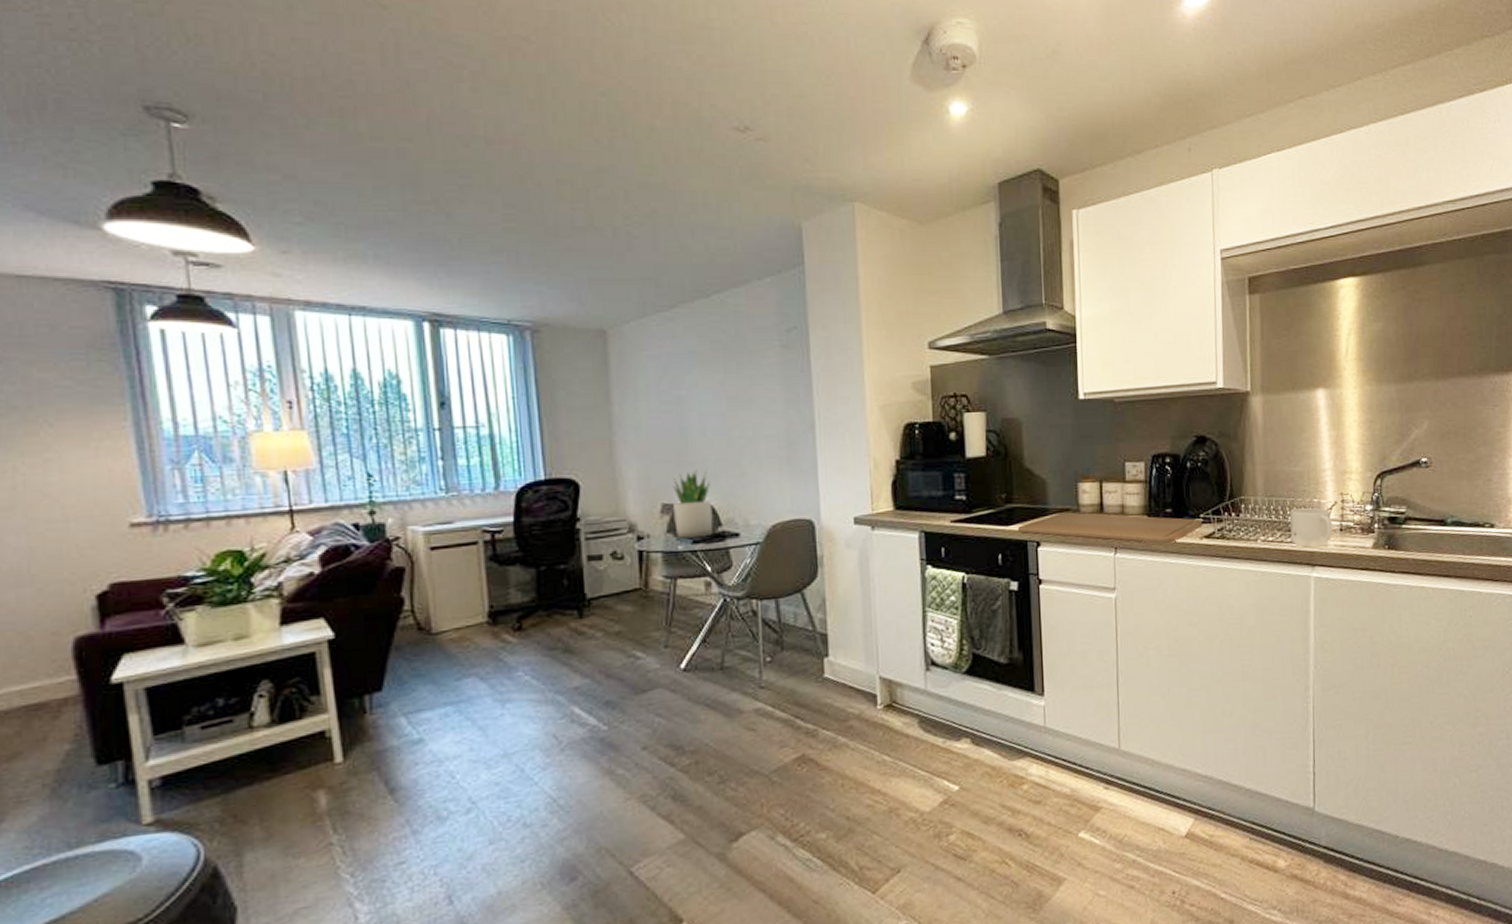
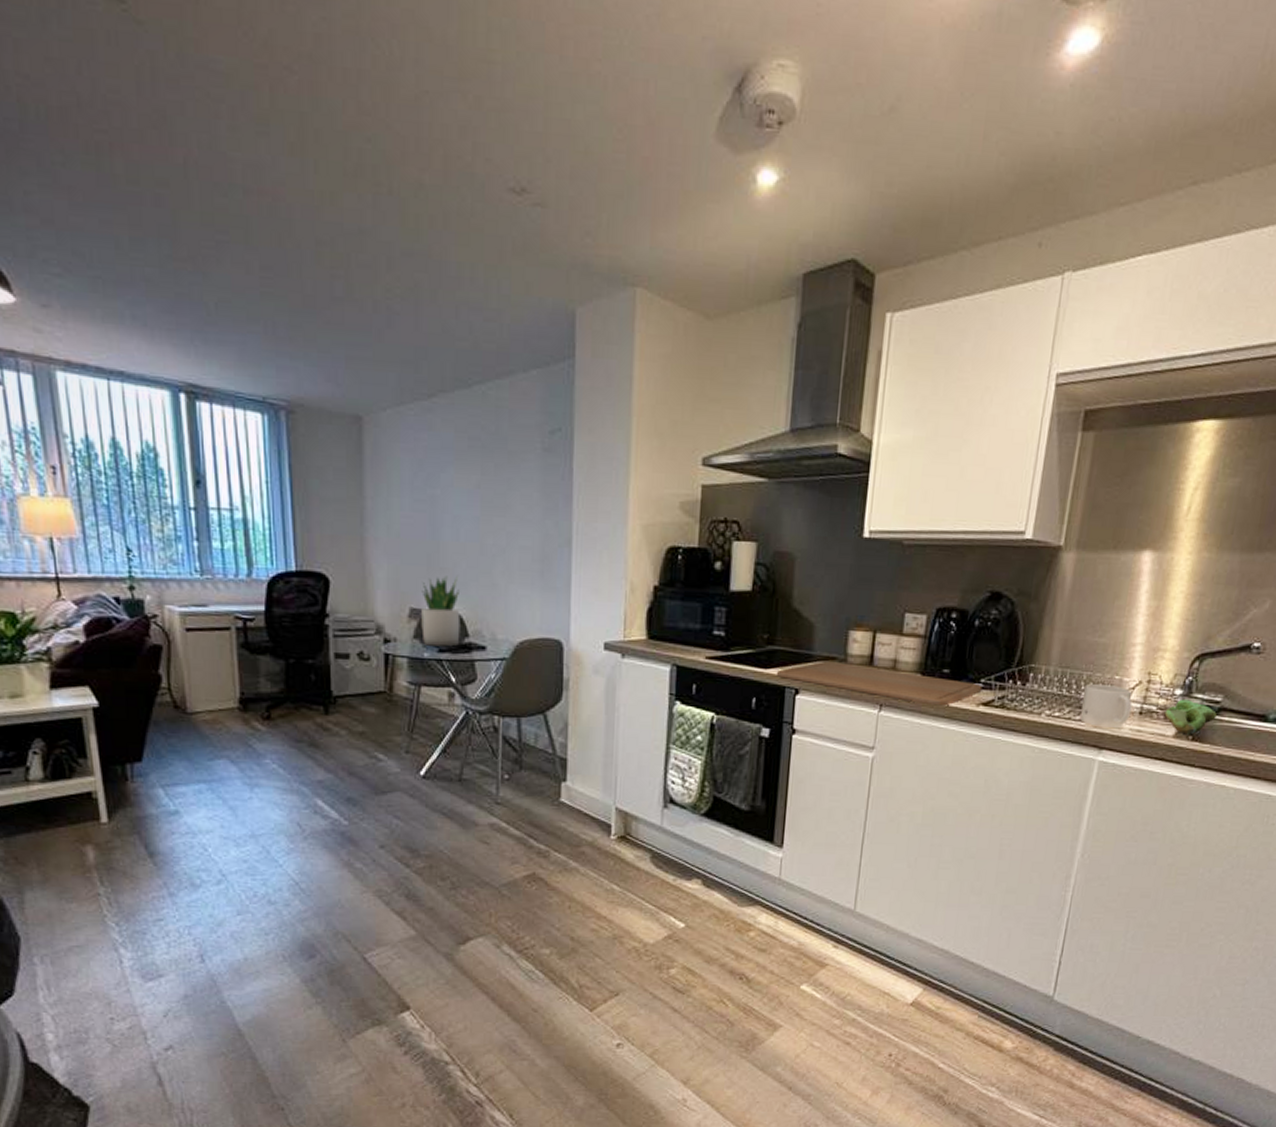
sponge: none [1361,513,1404,545] -> present [1164,699,1217,735]

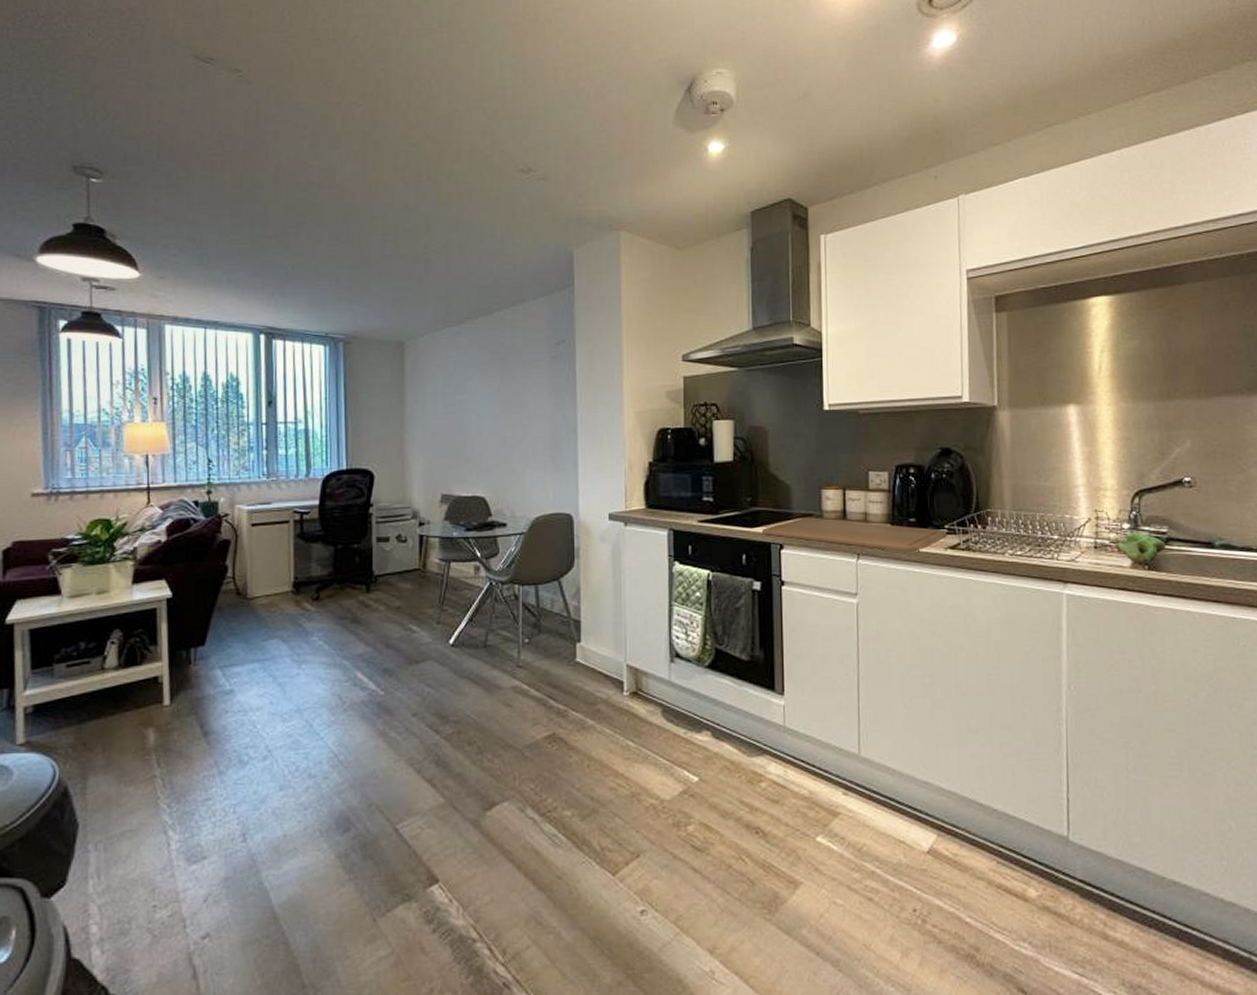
planter: present [421,576,461,647] -> none [451,465,484,526]
mug: present [1080,683,1133,730] -> none [1040,522,1087,565]

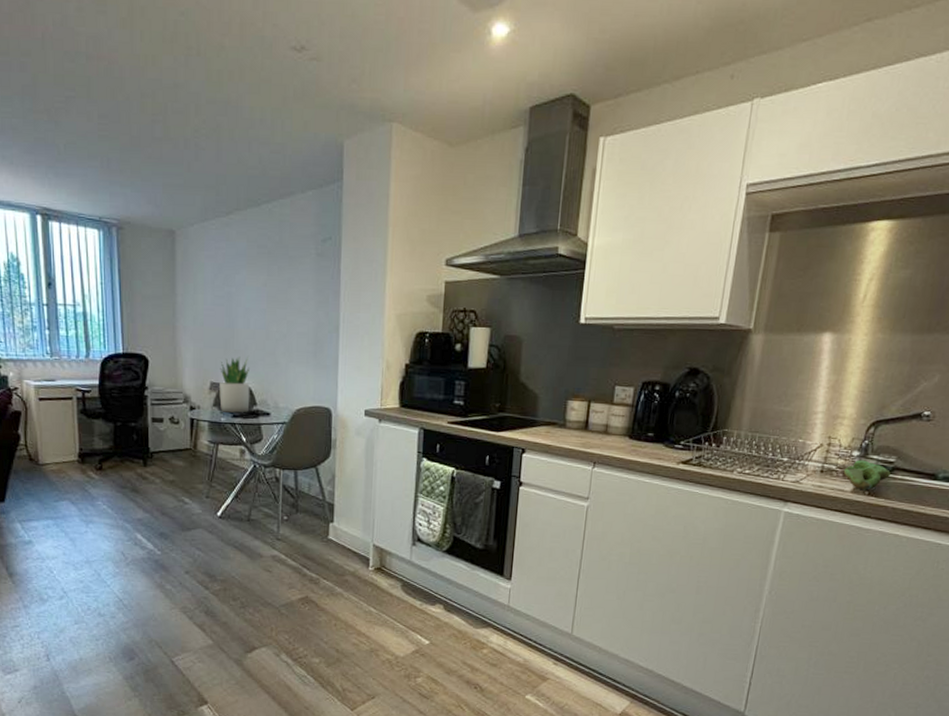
planter: none [451,465,484,526] -> present [219,356,250,413]
chopping board: present [762,517,947,552] -> none [507,425,682,464]

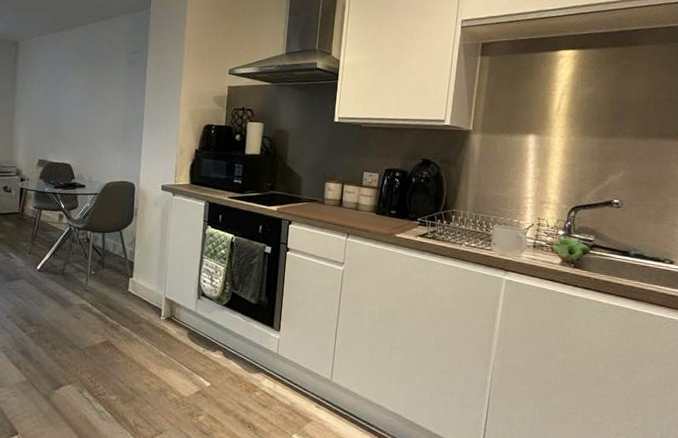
planter: present [219,356,250,413] -> none [45,139,70,185]
chopping board: none [507,425,682,464] -> present [276,202,419,236]
mug: none [768,445,815,486] -> present [490,224,528,258]

